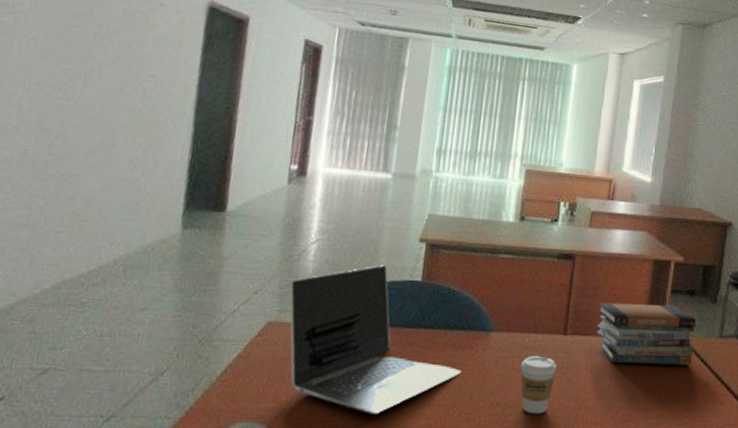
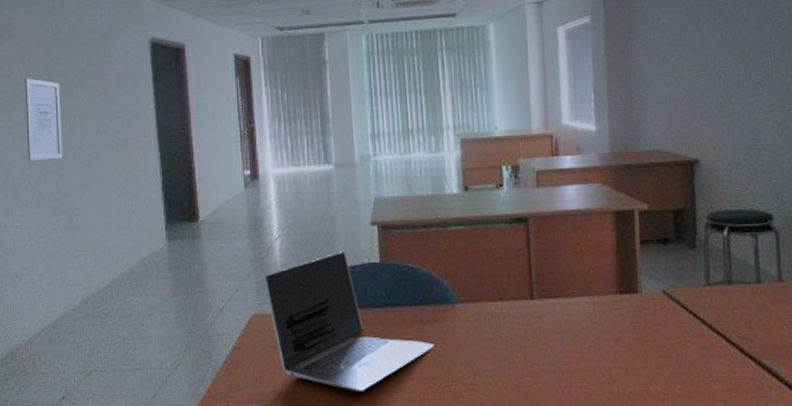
wall art: none [17,13,81,116] -> present [24,78,62,161]
coffee cup: present [520,355,556,415] -> none [492,322,530,382]
book stack: present [597,302,696,366] -> none [561,256,679,323]

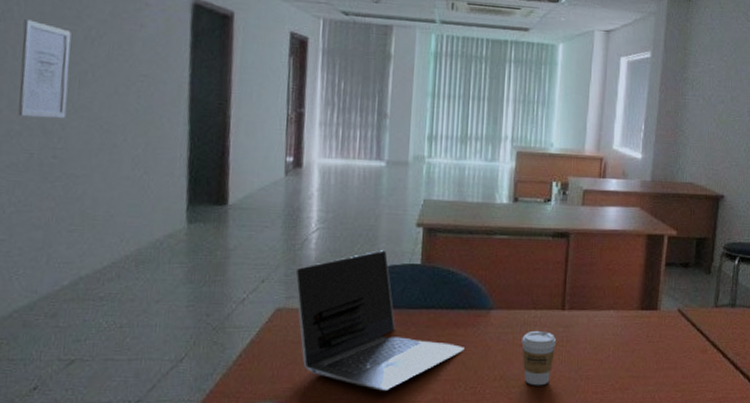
coffee cup: none [492,322,530,382] -> present [522,330,556,386]

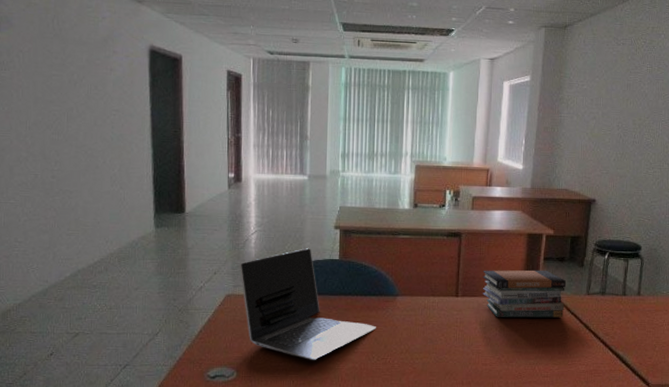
wall art: present [18,19,71,119] -> none [23,68,59,147]
coffee cup: present [522,330,556,386] -> none [423,313,451,358]
book stack: none [594,277,690,335] -> present [482,270,566,318]

